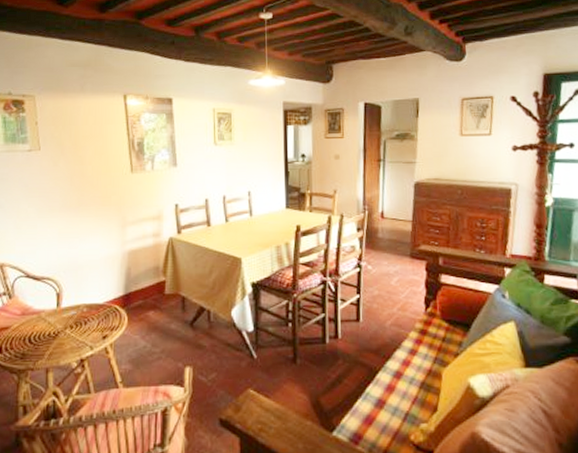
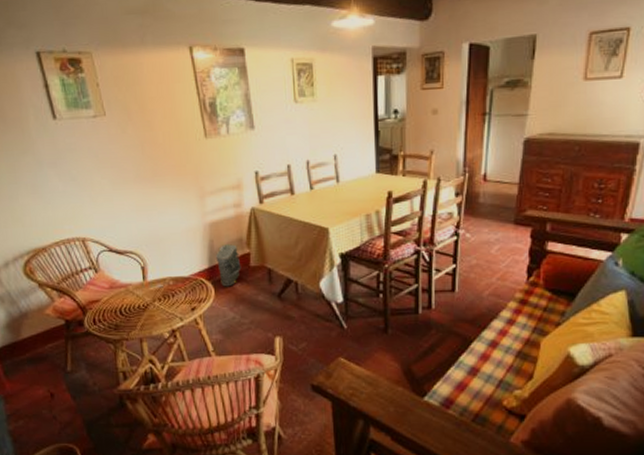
bag: none [131,272,156,315] -> present [215,244,242,287]

